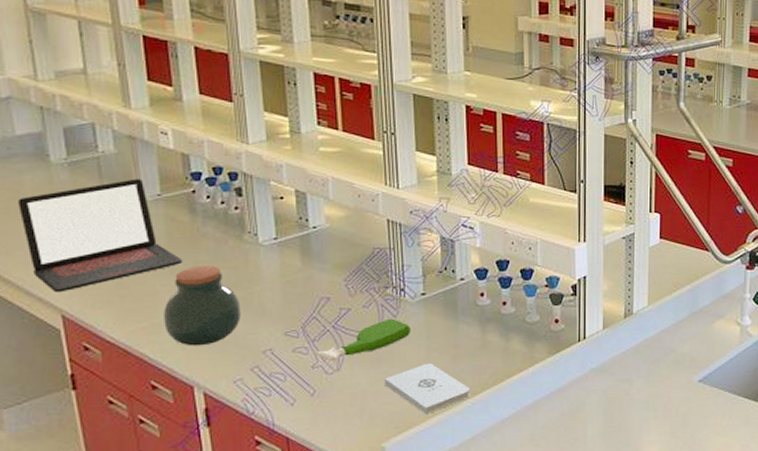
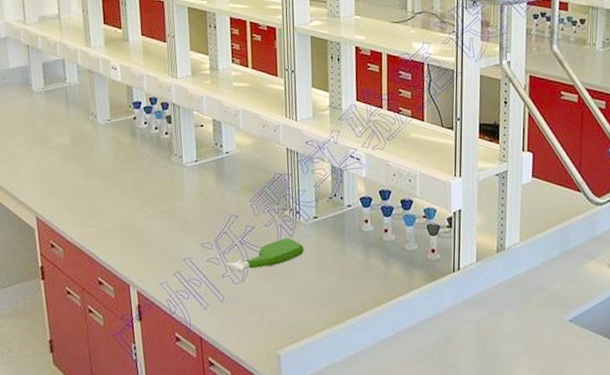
laptop: present [18,179,183,293] -> none [9,106,125,198]
jar: present [163,266,241,346] -> none [108,182,168,251]
notepad: present [385,362,471,415] -> none [281,281,355,329]

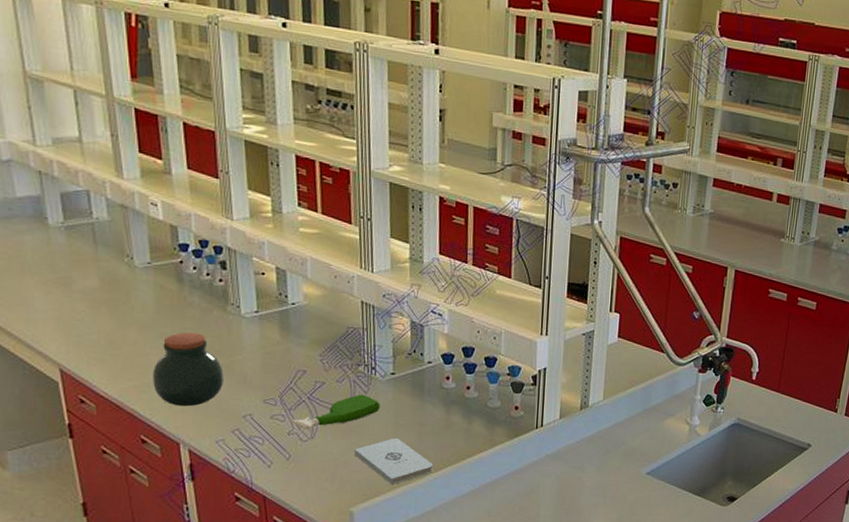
jar: none [108,182,168,251] -> present [152,332,224,407]
notepad: none [281,281,355,329] -> present [355,437,434,485]

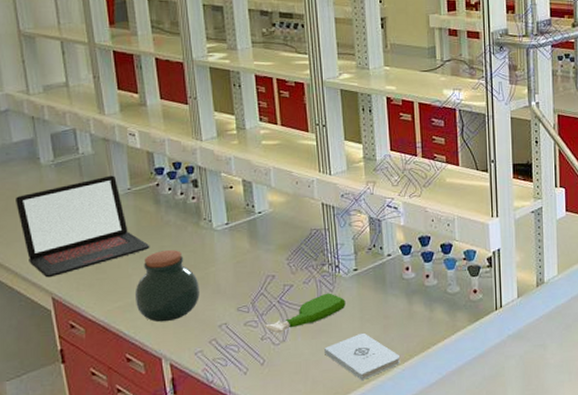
laptop: none [19,246,171,348] -> present [16,175,150,278]

